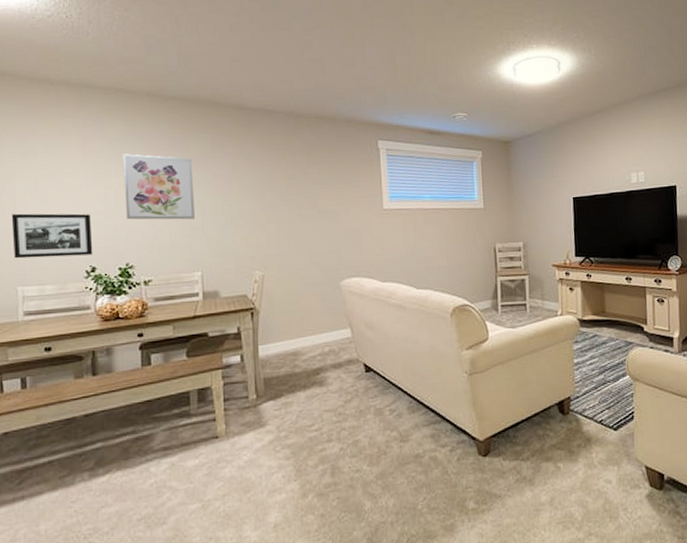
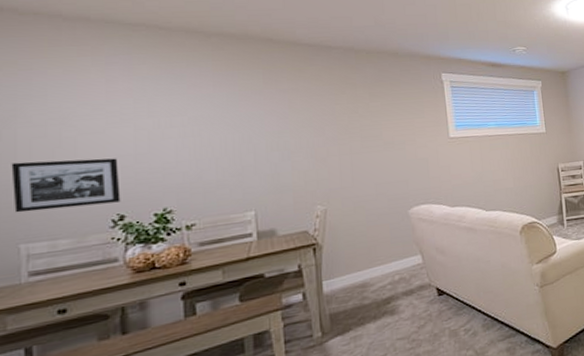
wall art: present [122,153,195,220] -> none [157,92,246,162]

